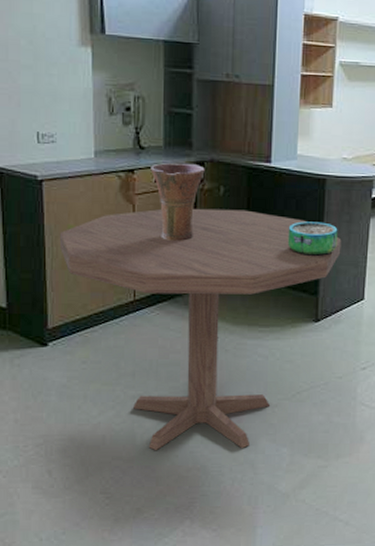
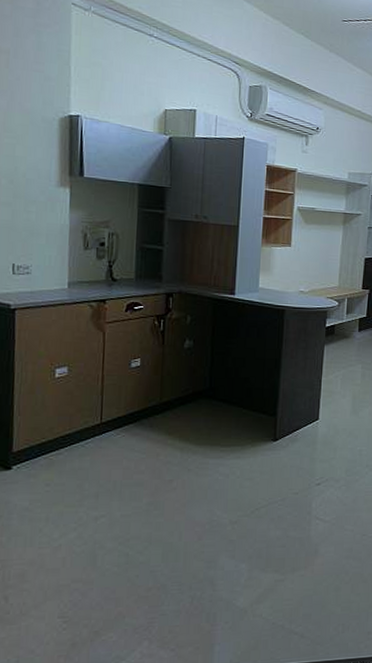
dining table: present [59,208,342,451] -> none [29,336,298,572]
vase: present [150,162,205,241] -> none [121,294,173,366]
decorative bowl: present [287,221,338,256] -> none [249,348,295,380]

